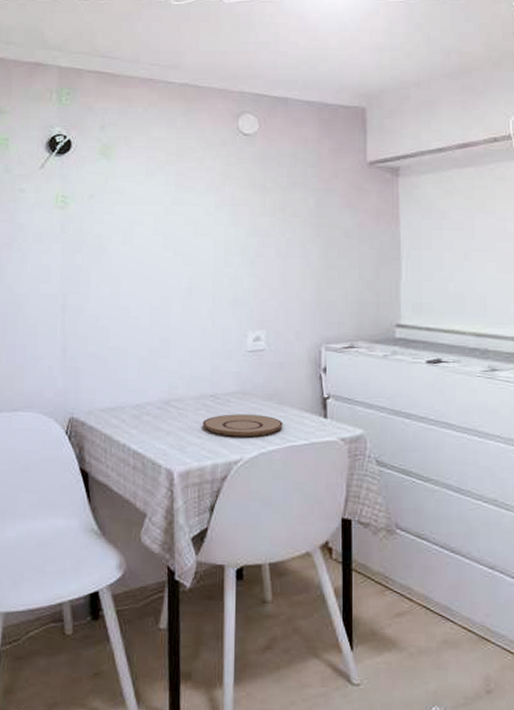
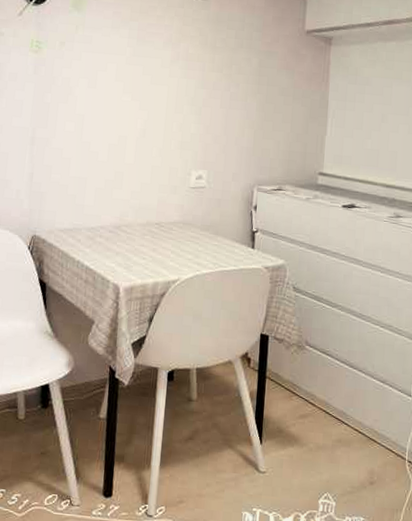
plate: present [202,414,283,437] -> none [147,240,217,261]

